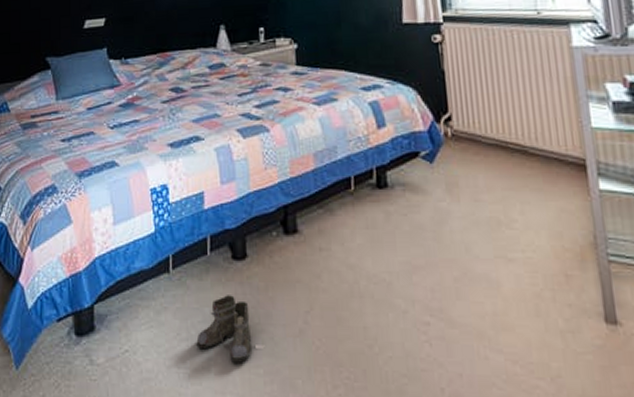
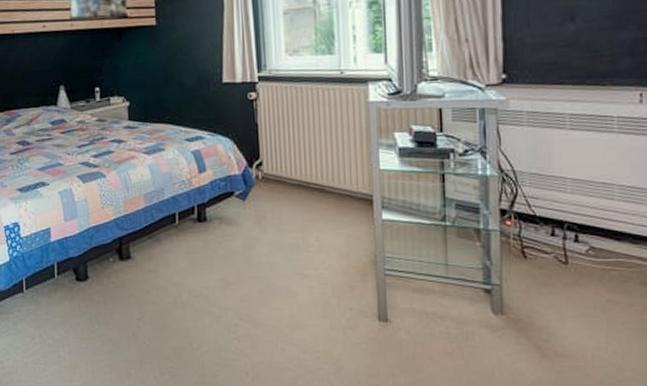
boots: present [196,295,256,363] -> none [48,308,97,359]

